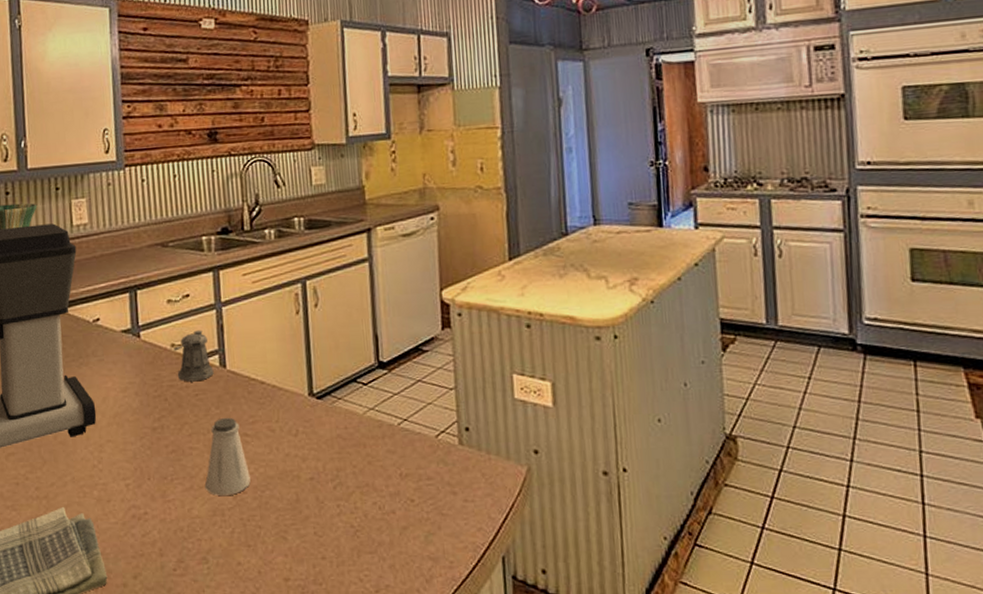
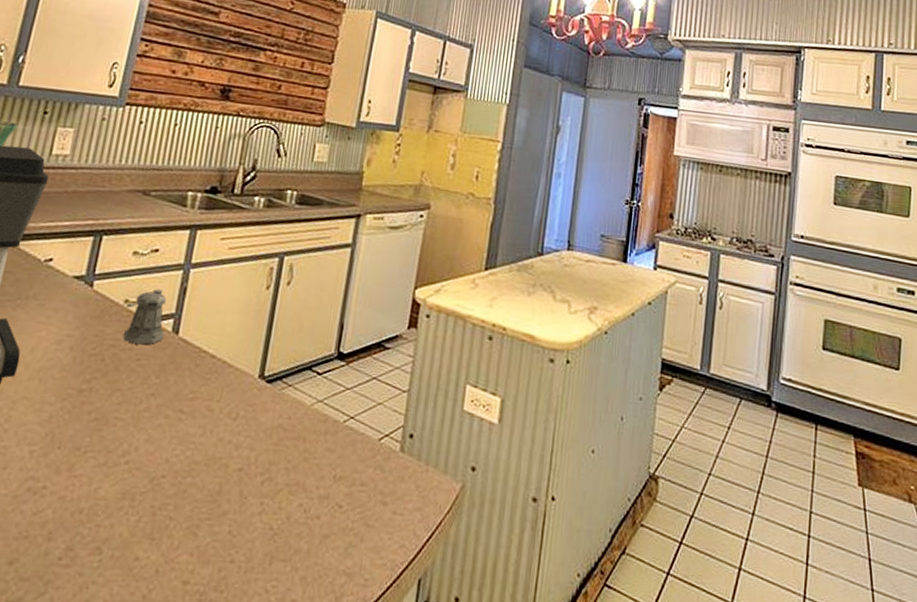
saltshaker: present [205,417,251,495] -> none [120,388,177,478]

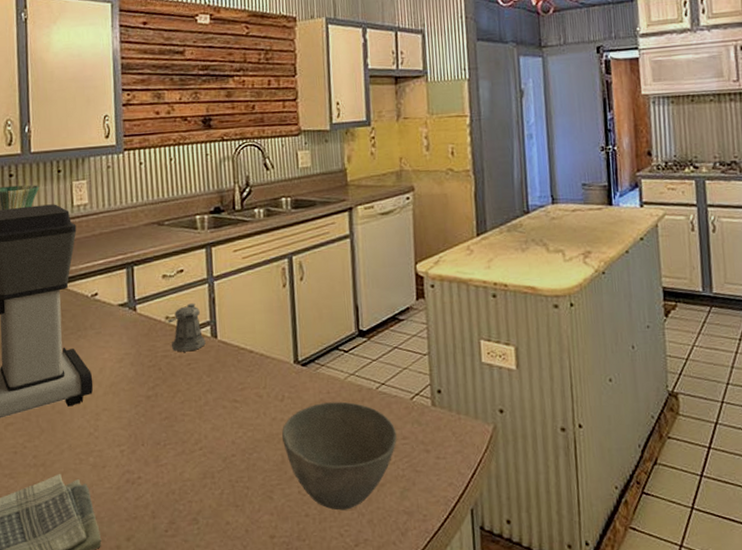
bowl: none [224,429,355,562] -> present [281,401,397,511]

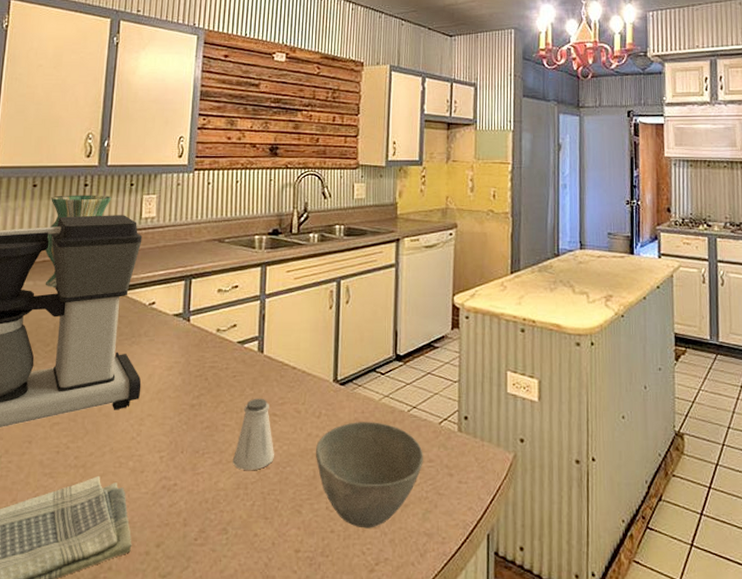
pepper shaker: present [168,303,206,352] -> none [219,318,252,364]
saltshaker: none [196,384,239,459] -> present [232,398,274,470]

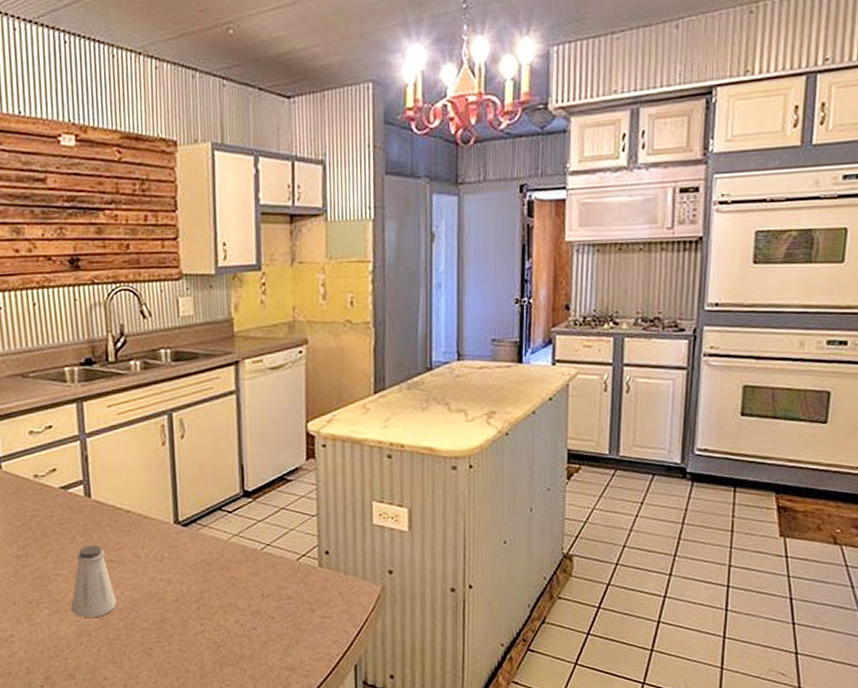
bowl: present [315,422,423,528] -> none [161,562,281,667]

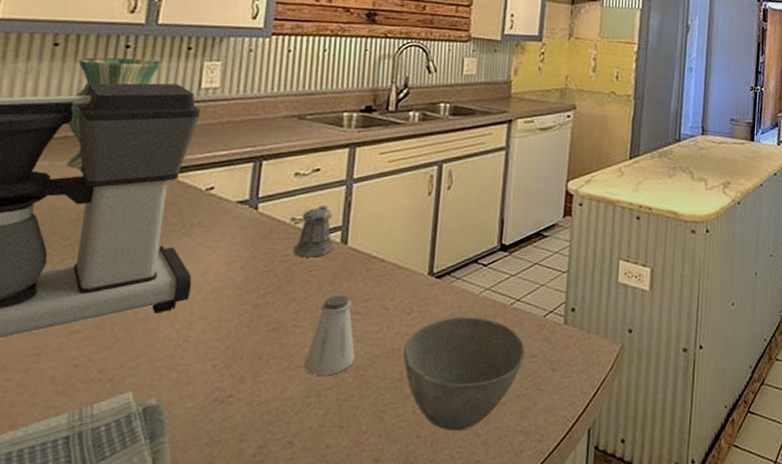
pepper shaker: none [37,461,79,512] -> present [293,205,334,258]
bowl: none [161,562,281,667] -> present [403,317,525,431]

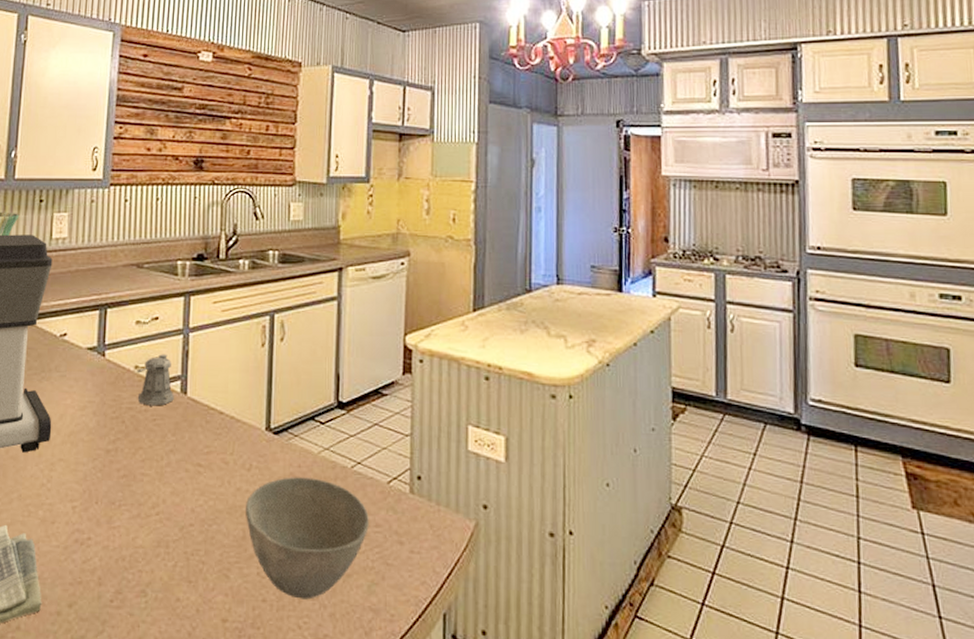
saltshaker: present [303,294,355,375] -> none [152,445,199,527]

